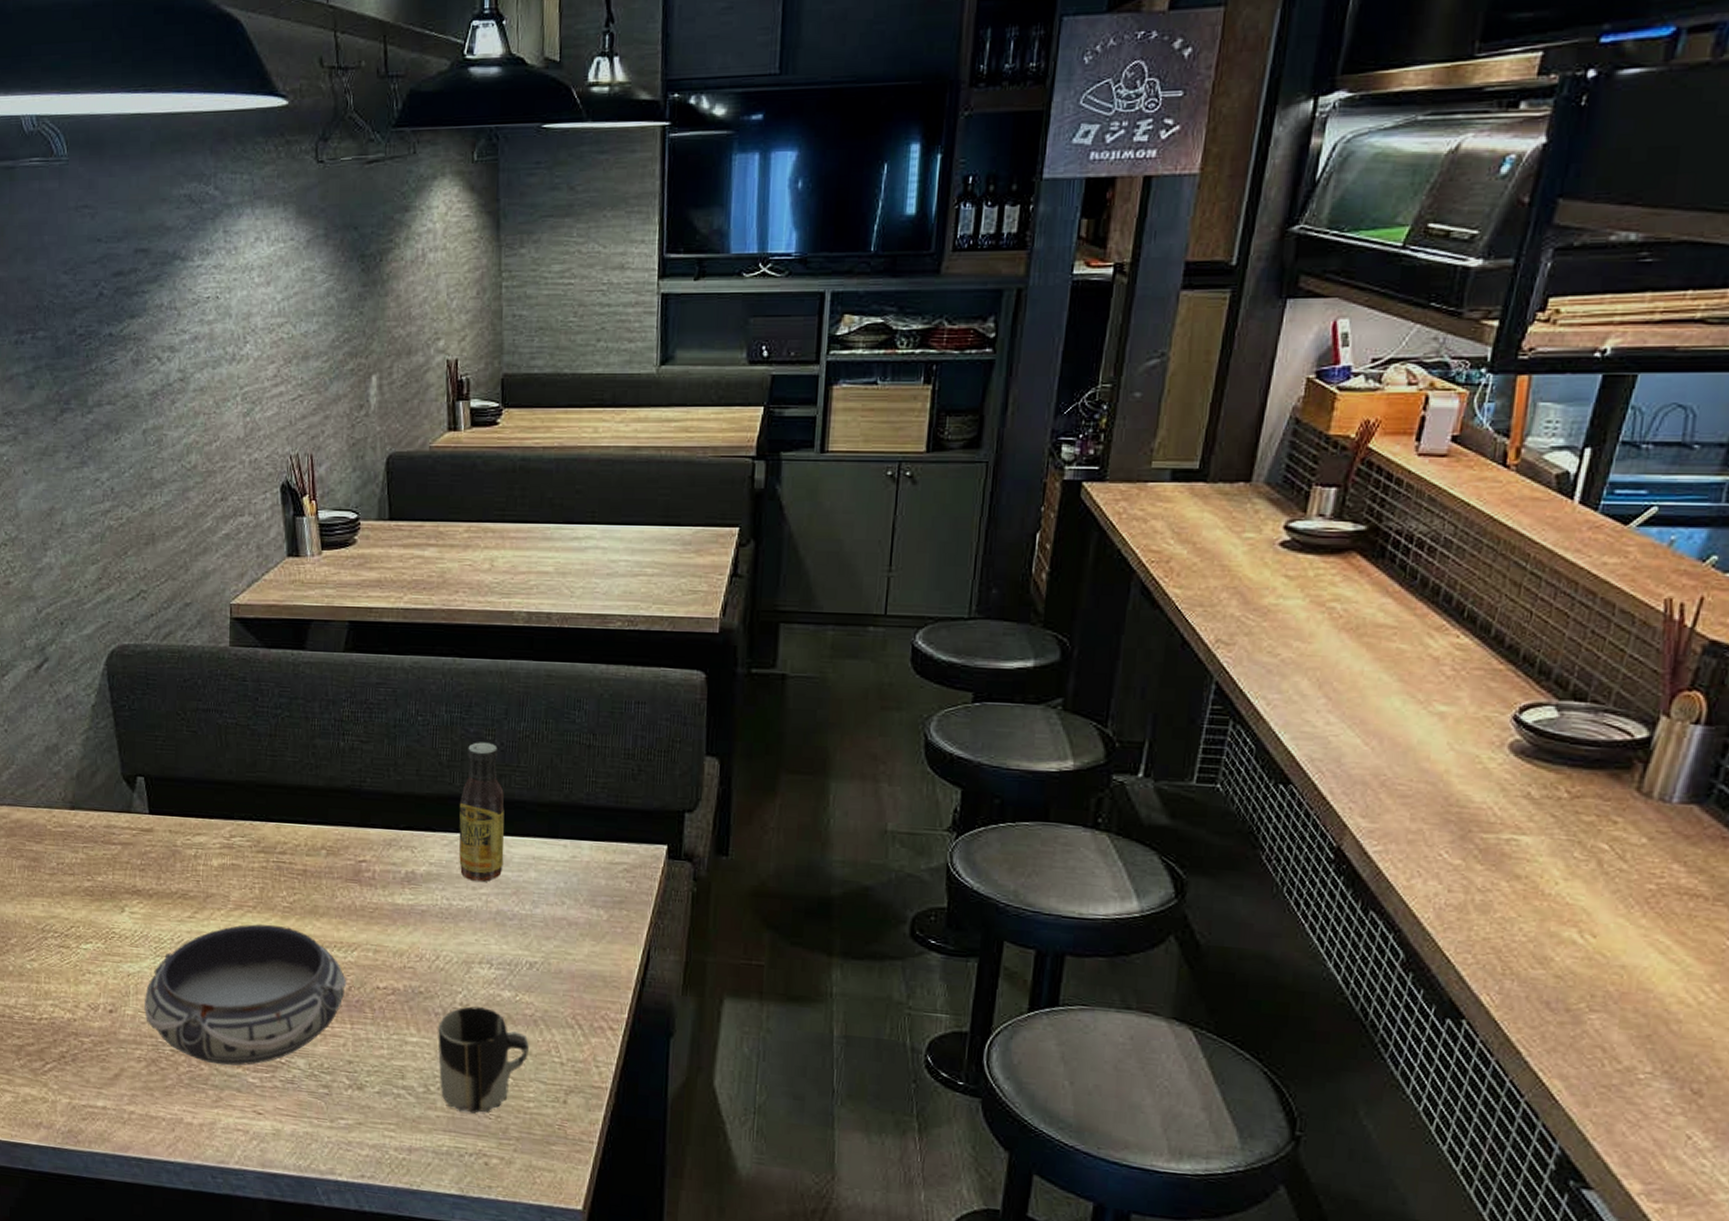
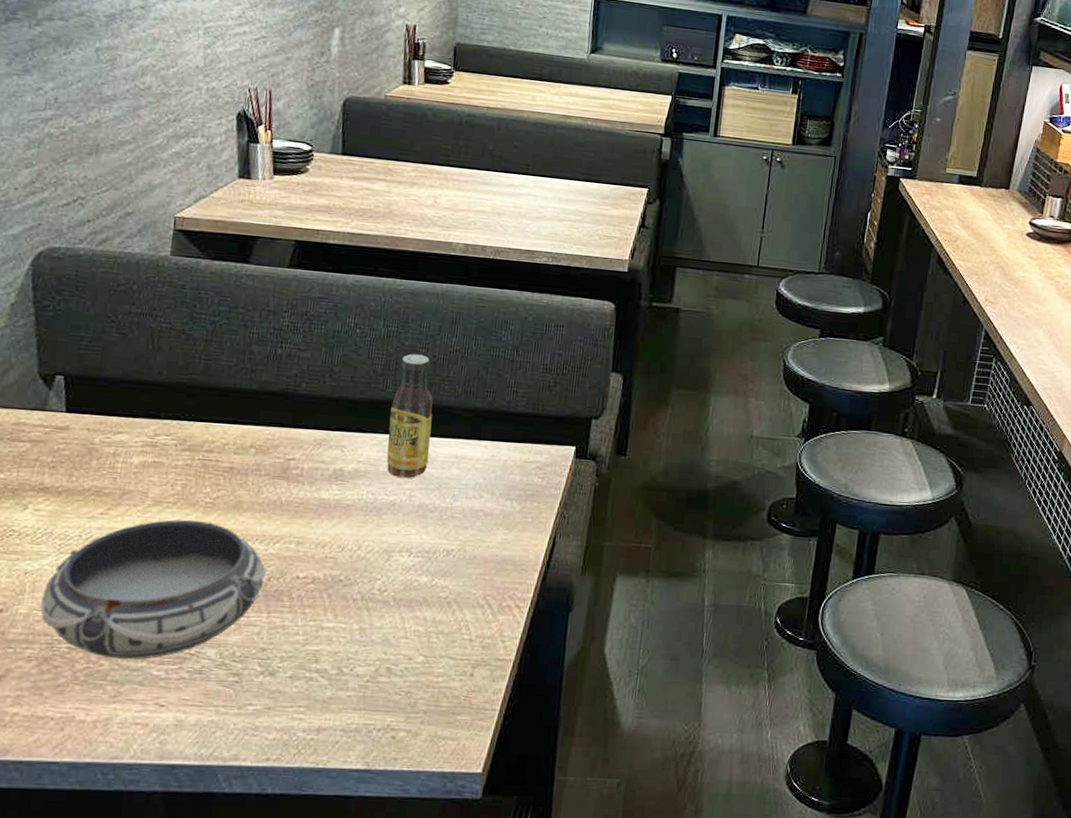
cup: present [438,1006,529,1114] -> none [353,592,442,691]

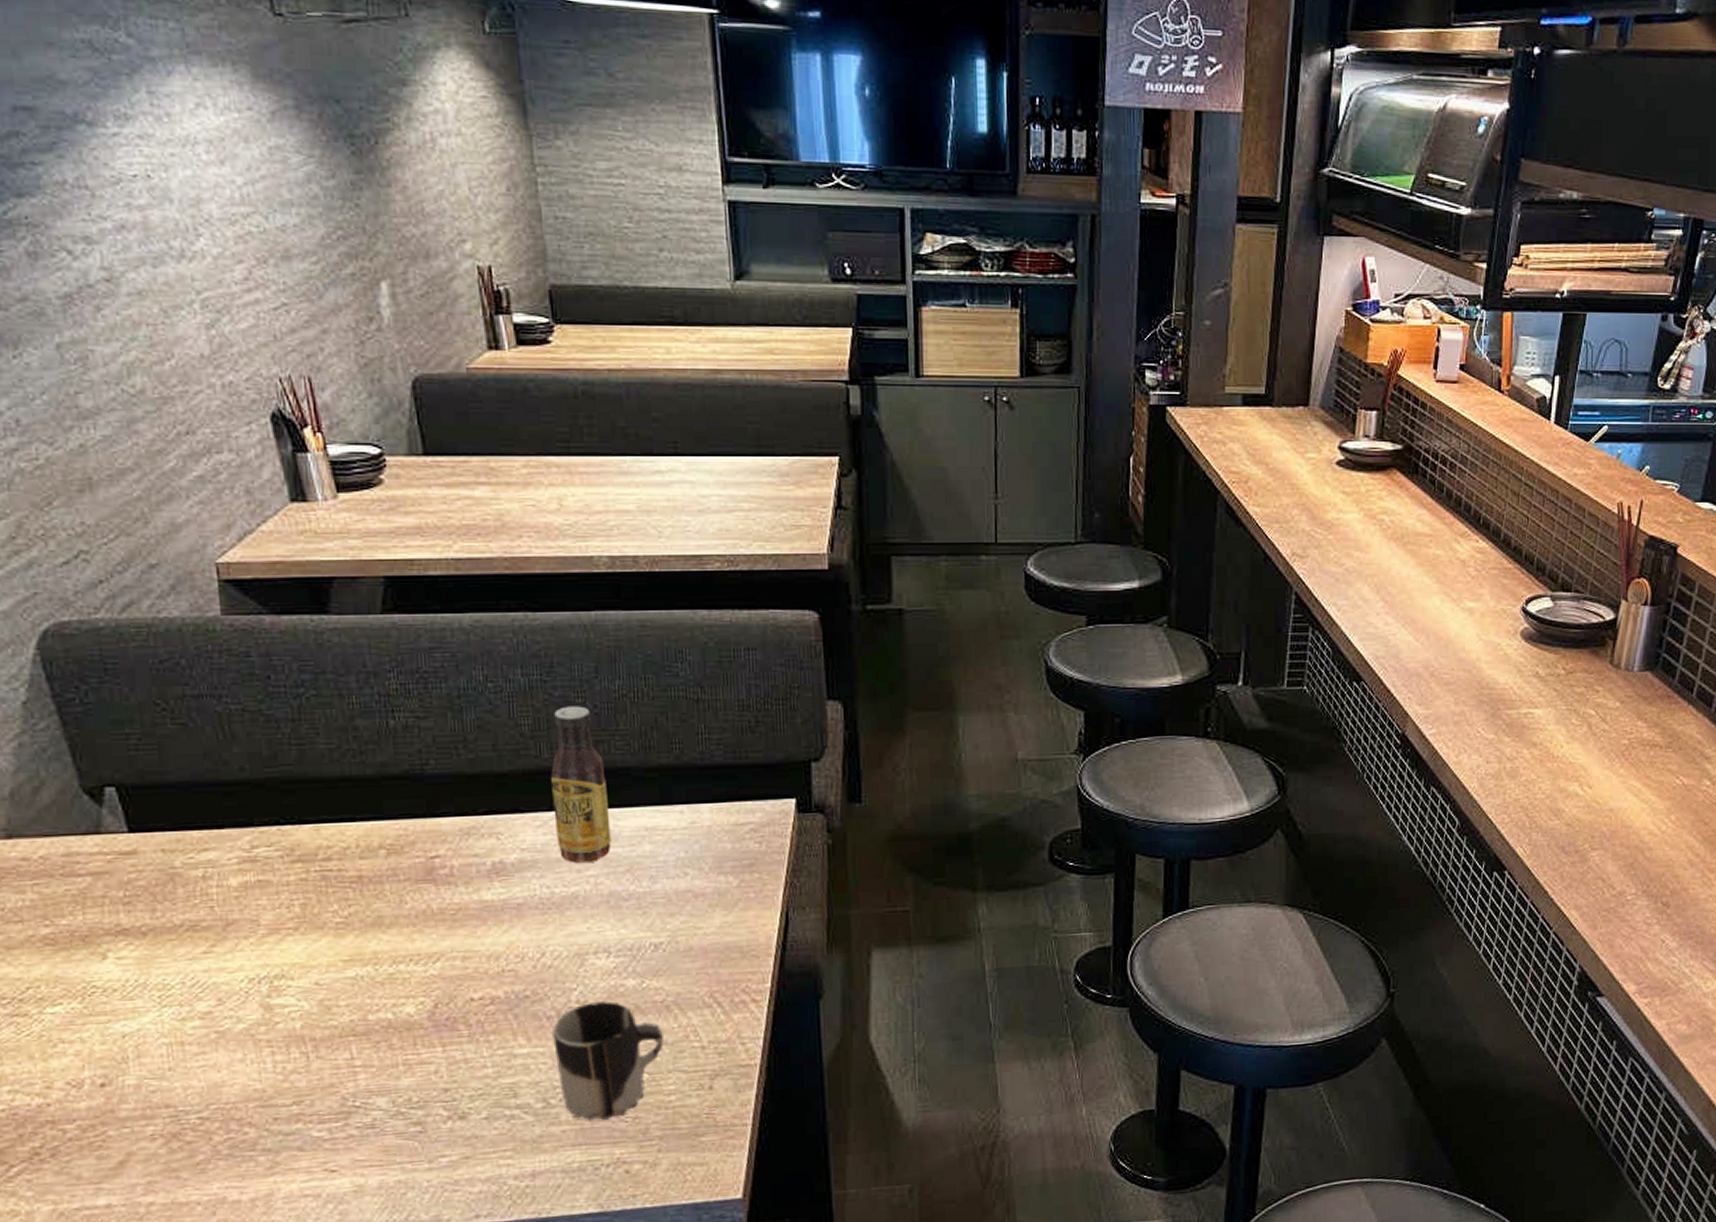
bowl: present [40,519,267,660] -> none [151,946,432,1124]
cup: none [353,592,442,691] -> present [552,1001,664,1121]

